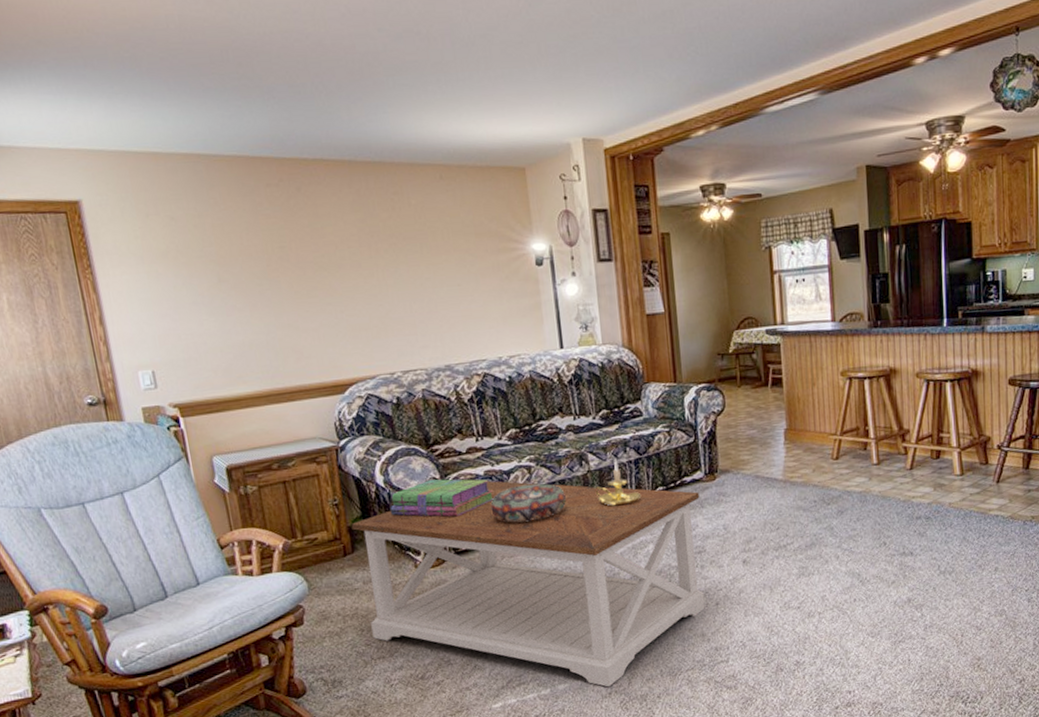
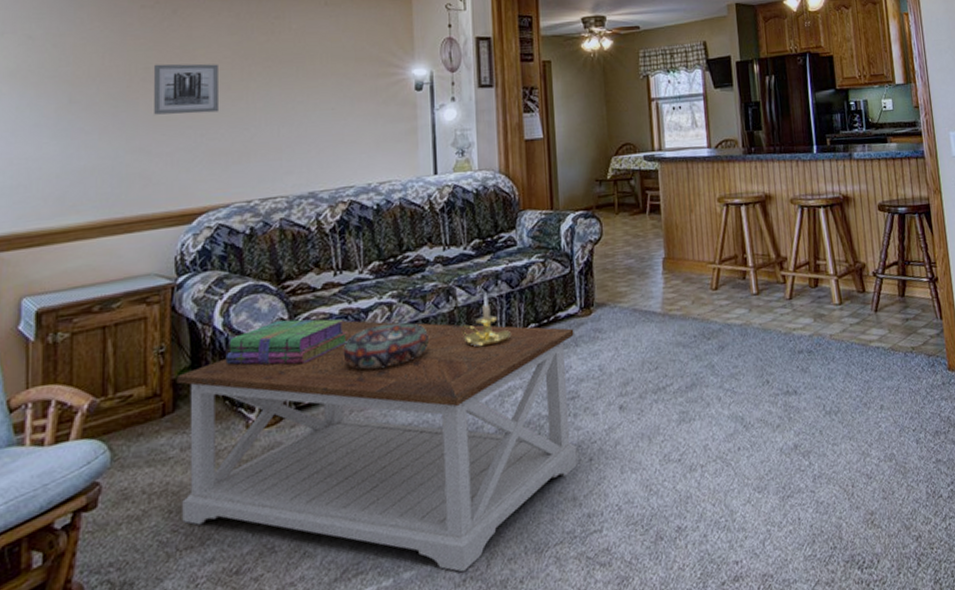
wall art: none [287,241,354,292] -> present [153,63,220,115]

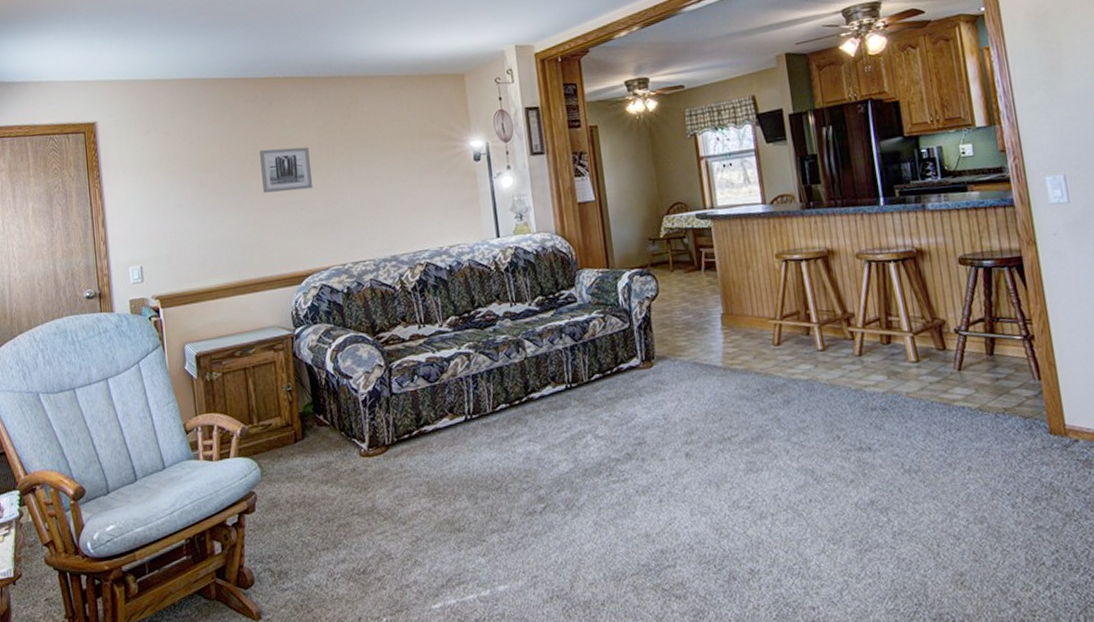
coffee table: present [176,320,578,573] -> none [302,368,648,591]
stack of books: present [225,319,347,365] -> none [338,366,435,404]
decorative bowl: present [343,322,428,370] -> none [431,370,504,411]
candle holder: present [460,292,511,348] -> none [530,345,577,394]

